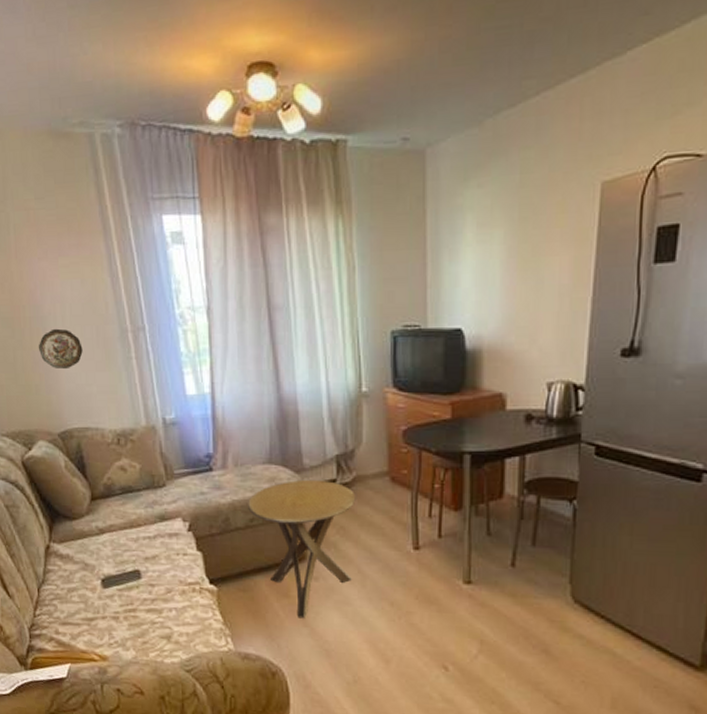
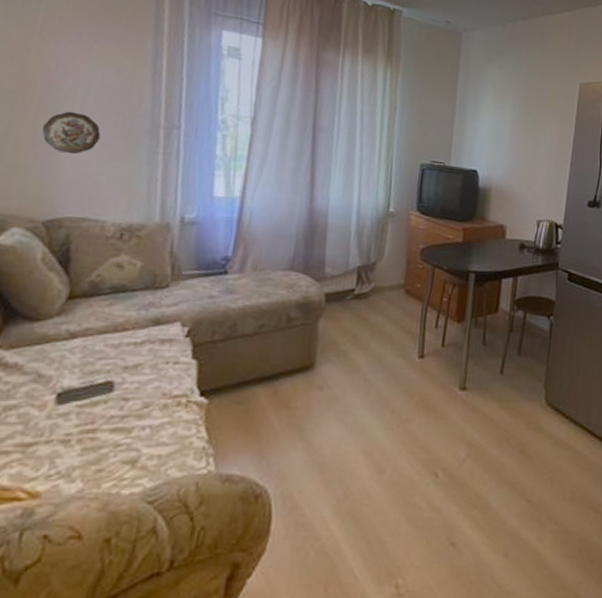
side table: present [248,479,356,619] -> none [260,288,372,431]

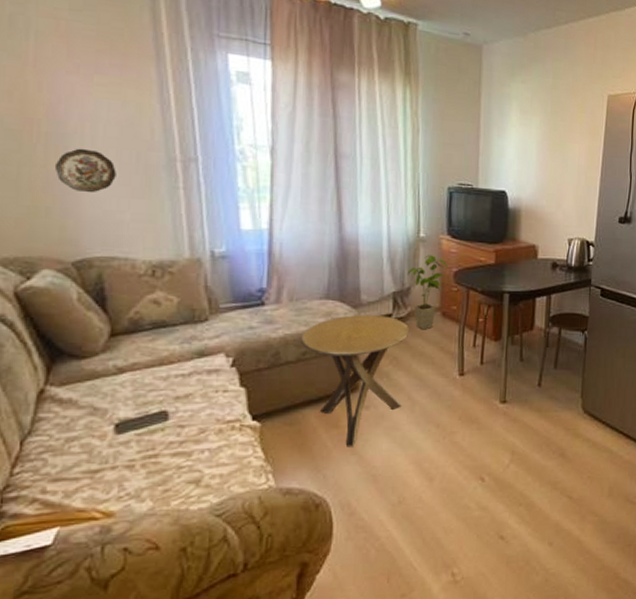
side table: none [260,288,372,431] -> present [301,314,410,447]
house plant: none [373,230,416,308] -> present [407,255,449,330]

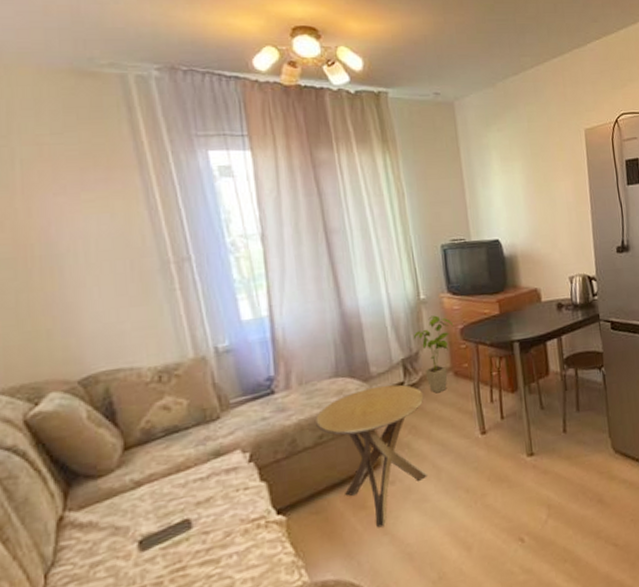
decorative plate: present [54,148,116,193] -> none [51,265,113,309]

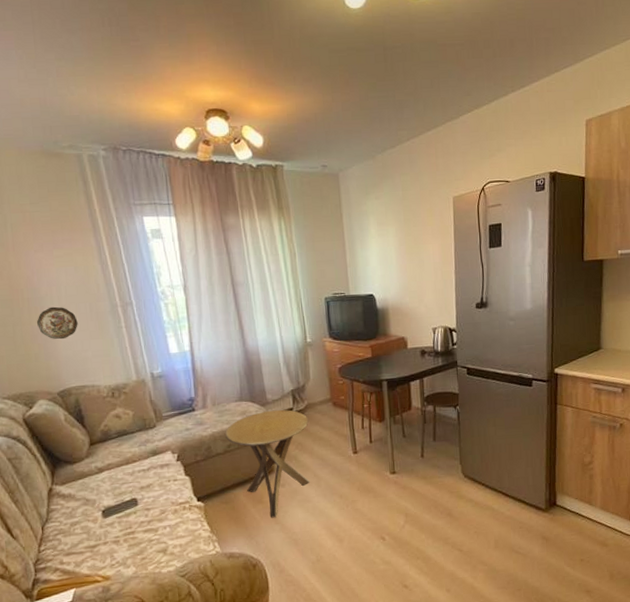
decorative plate: none [51,265,113,309] -> present [36,306,78,340]
house plant: present [413,315,454,394] -> none [300,356,334,419]

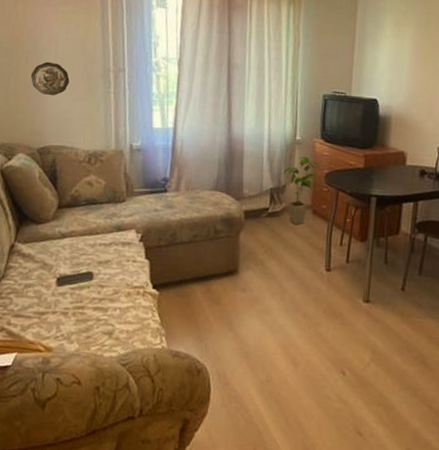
side table: present [225,410,310,518] -> none [193,206,283,324]
house plant: none [300,356,334,419] -> present [283,156,321,225]

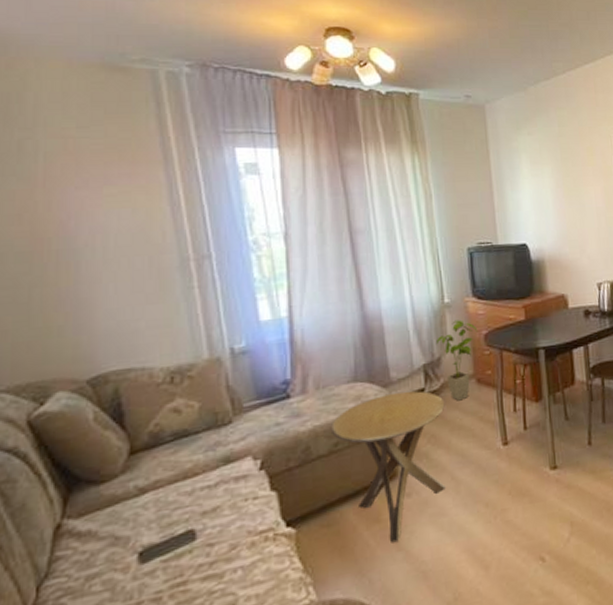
decorative plate: present [30,61,70,96] -> none [66,260,129,306]
side table: none [193,206,283,324] -> present [331,391,446,543]

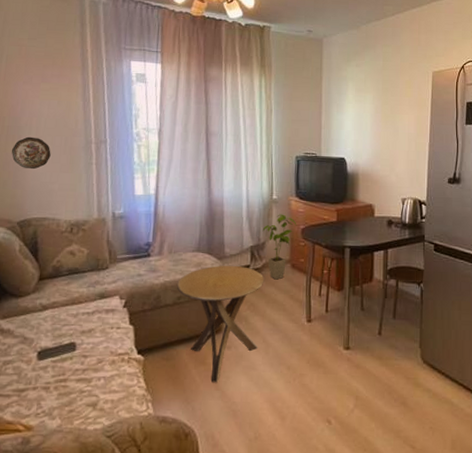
decorative plate: none [66,260,129,306] -> present [11,136,51,170]

